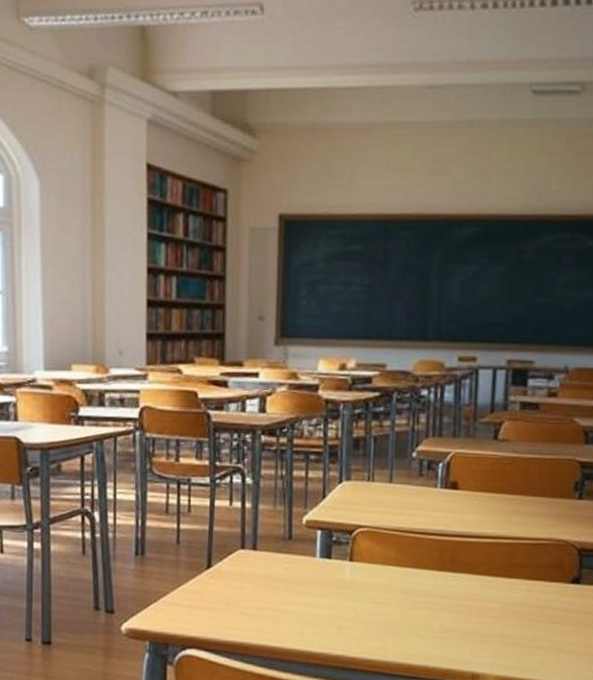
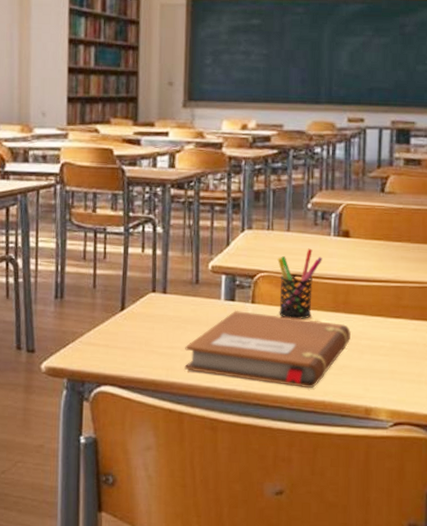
notebook: none [276,568,458,652] -> present [184,310,351,388]
pen holder: none [378,501,428,579] -> present [277,248,323,319]

